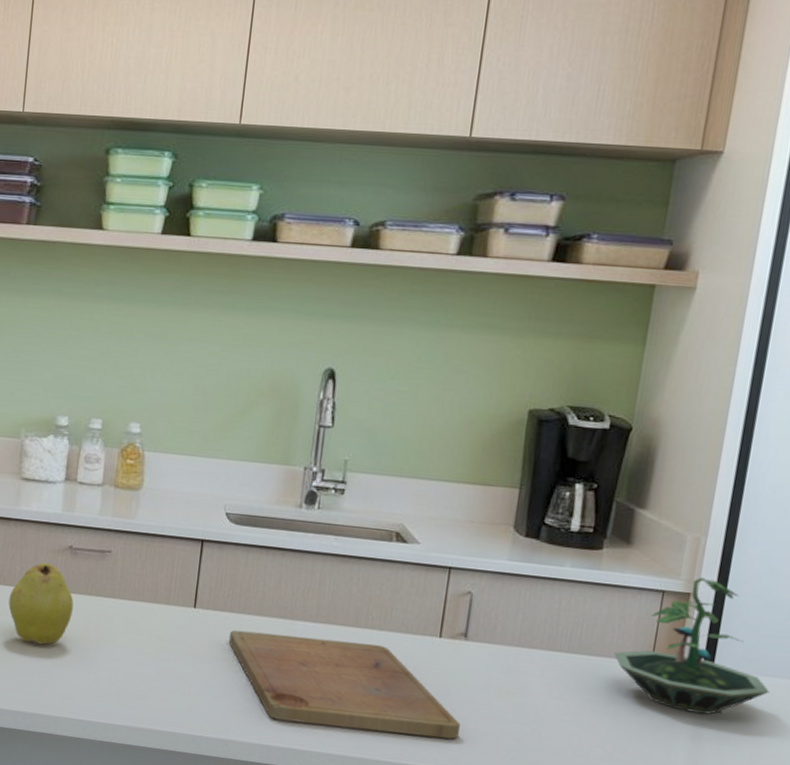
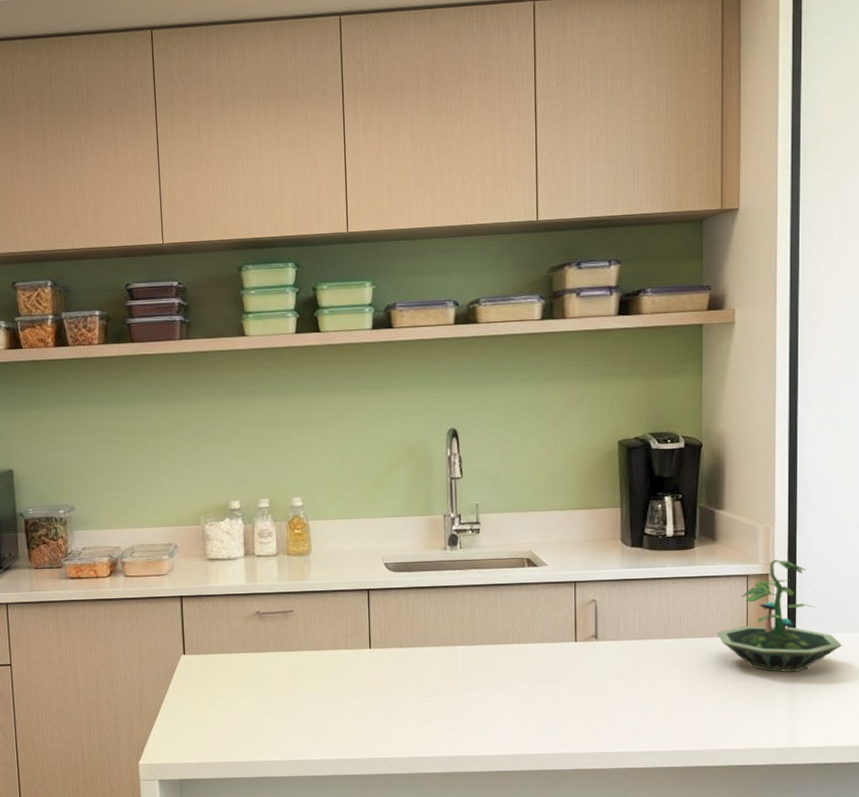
fruit: present [8,562,74,645] -> none [211,629,268,701]
cutting board: present [228,630,460,739] -> none [402,656,603,733]

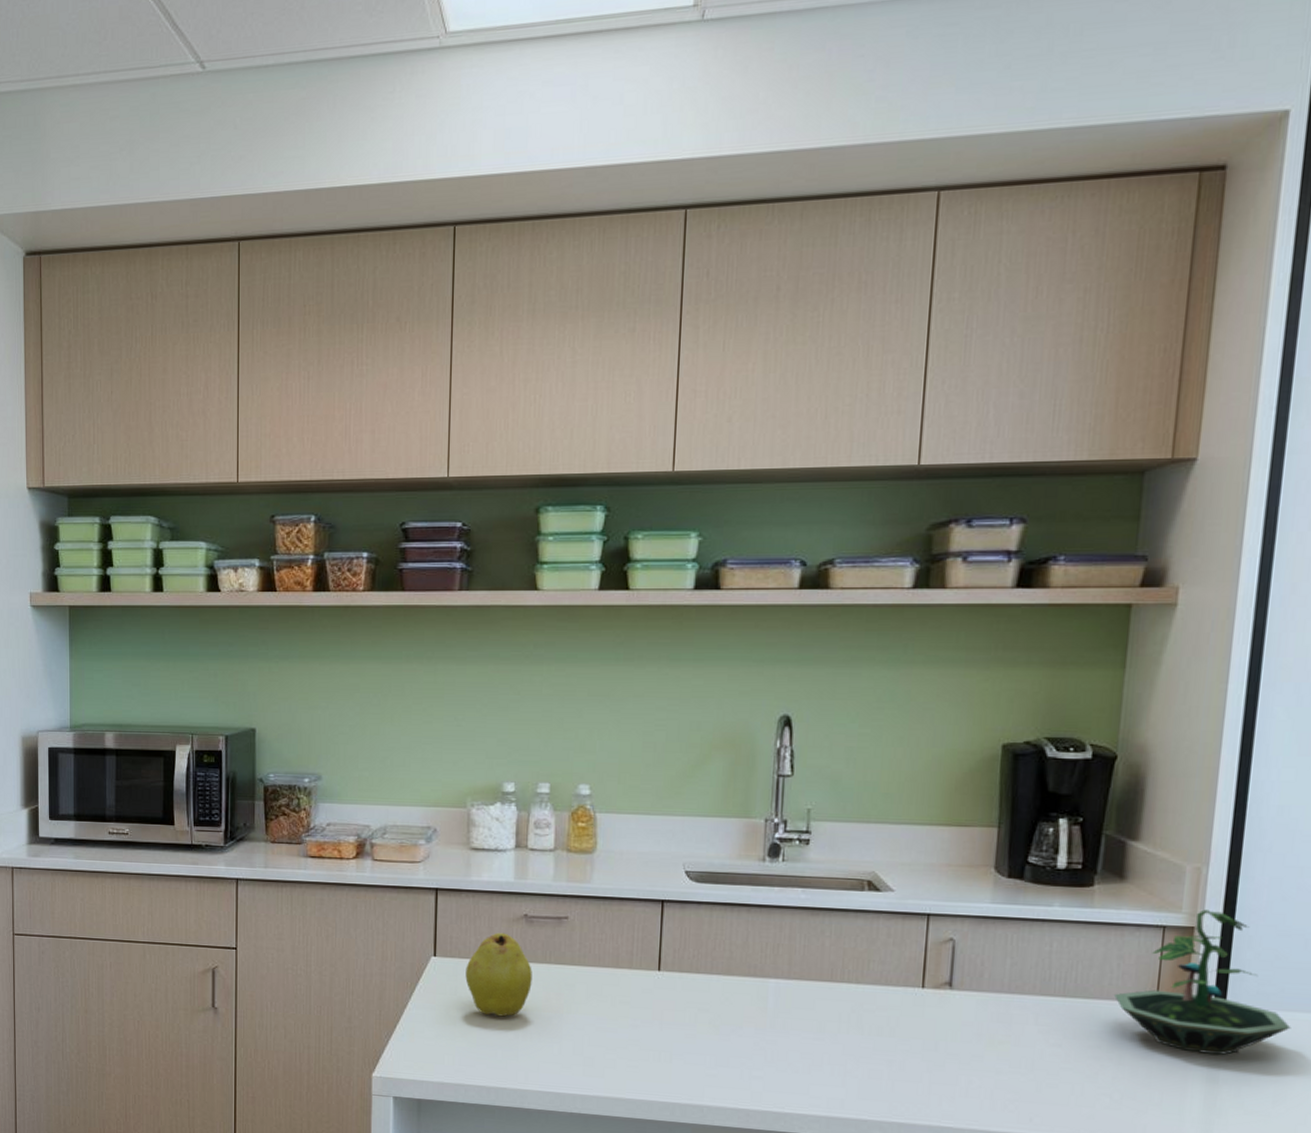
fruit: none [211,629,268,701] -> present [465,932,532,1017]

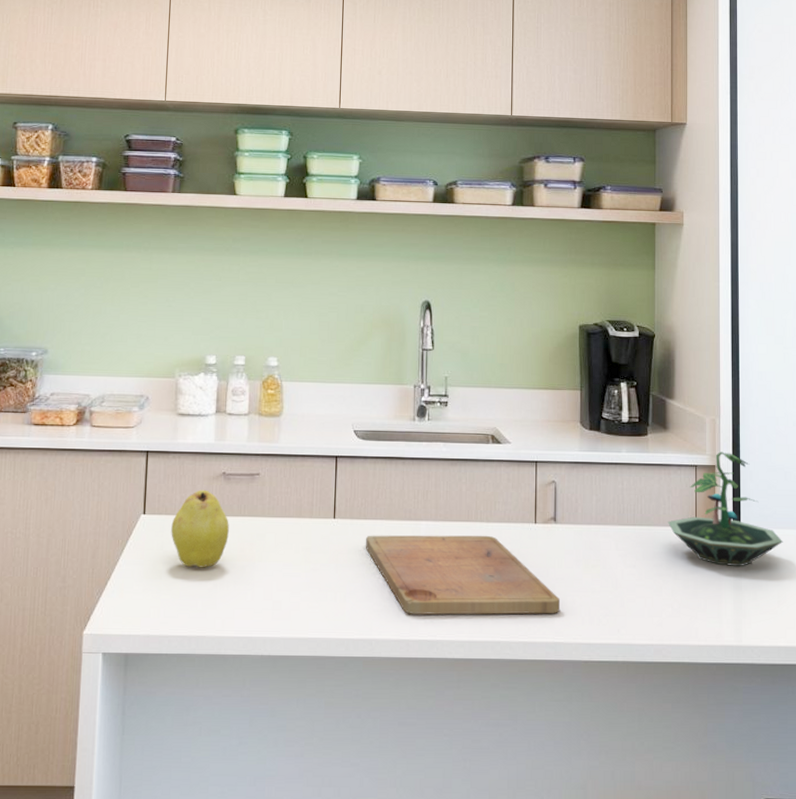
cutting board: none [696,991,951,1094] -> present [365,535,560,615]

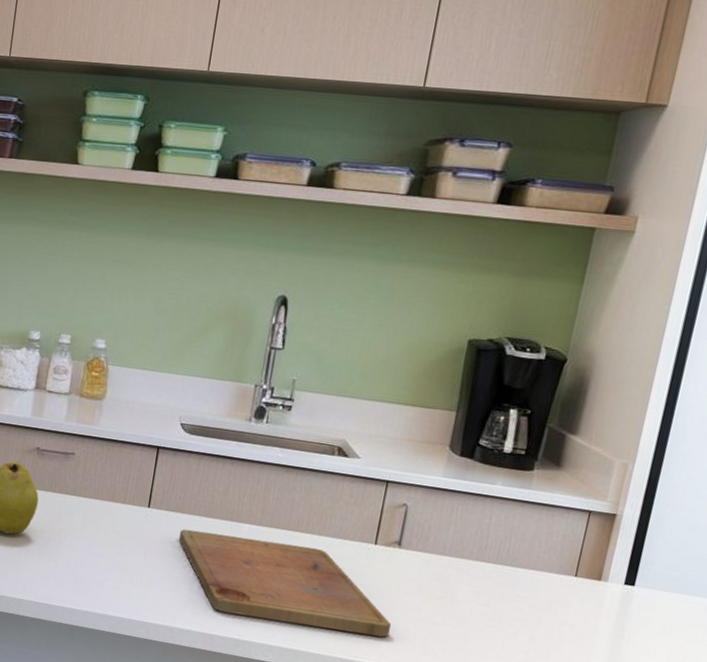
terrarium: present [668,451,783,567] -> none [540,500,689,627]

